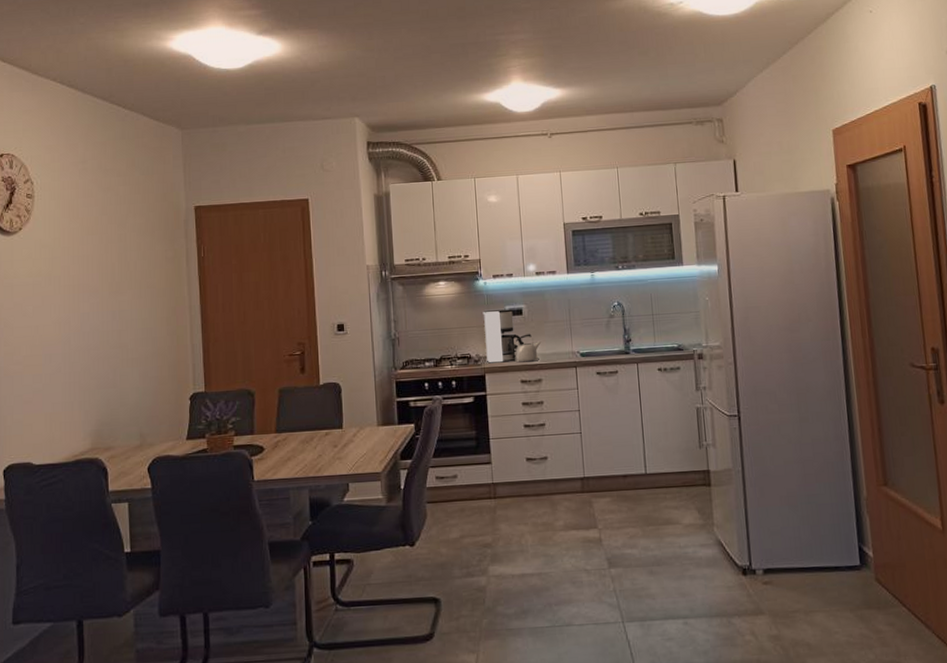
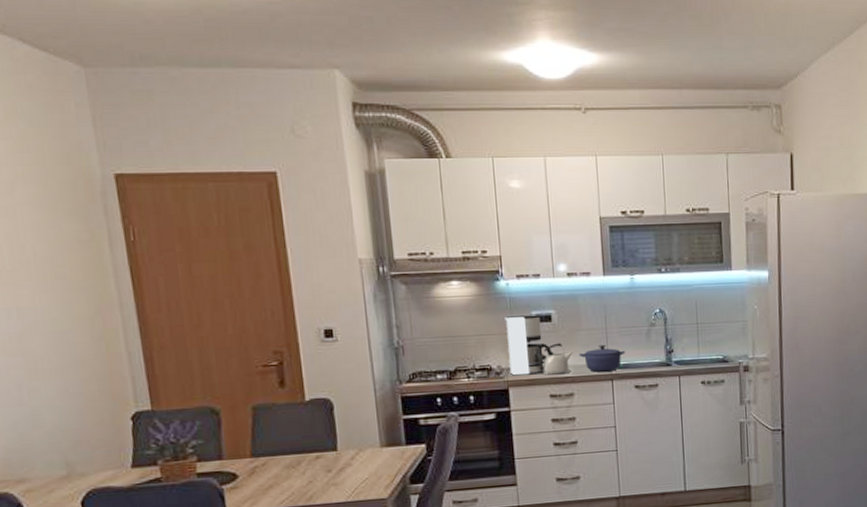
cooking pot: none [546,335,587,360] -> present [578,344,625,372]

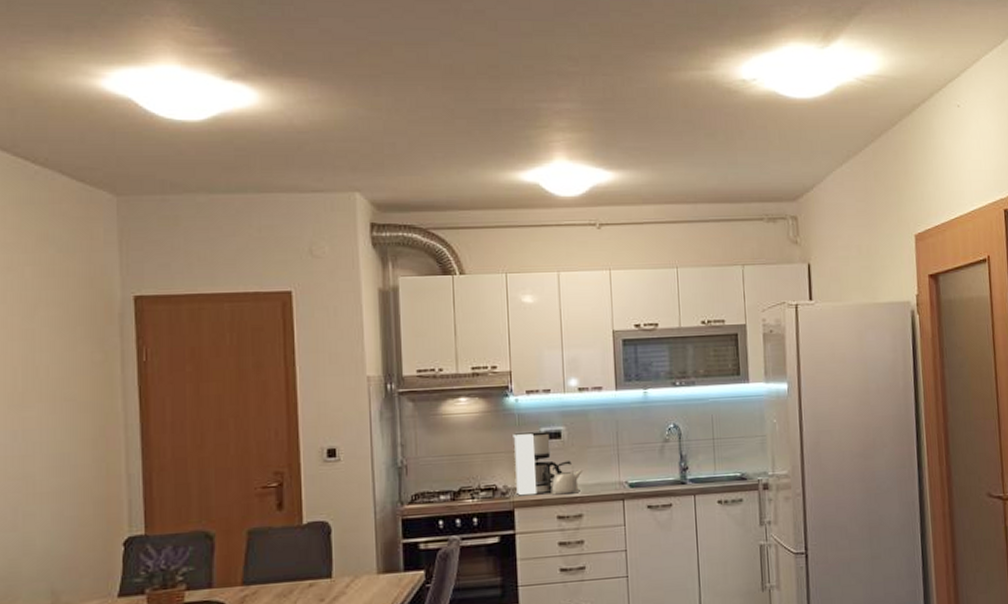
cooking pot: present [578,344,625,372] -> none [588,462,637,492]

